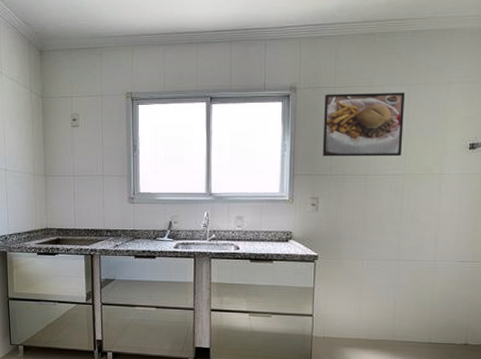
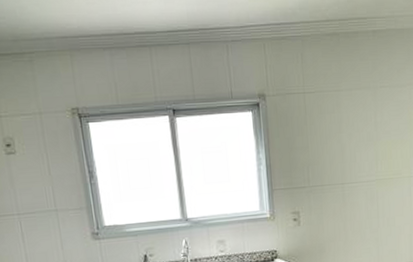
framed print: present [322,92,406,157] -> none [295,95,374,168]

